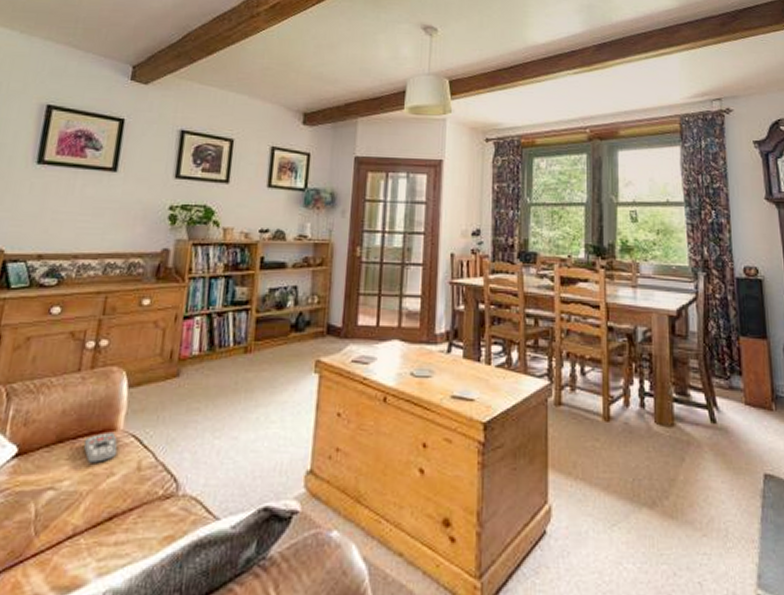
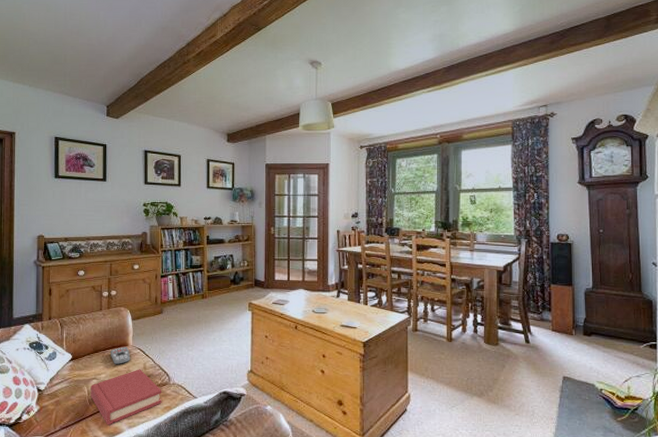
hardback book: none [38,470,163,573] -> present [90,369,162,425]

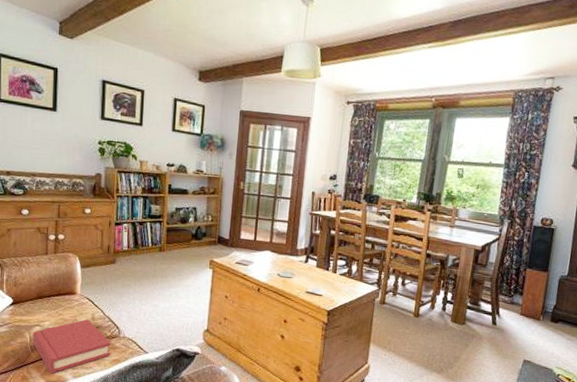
remote control: present [110,347,131,365] -> none [55,295,78,314]

